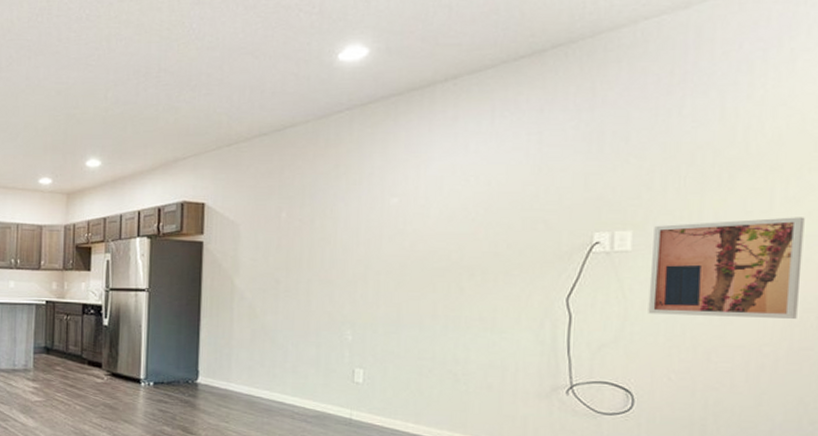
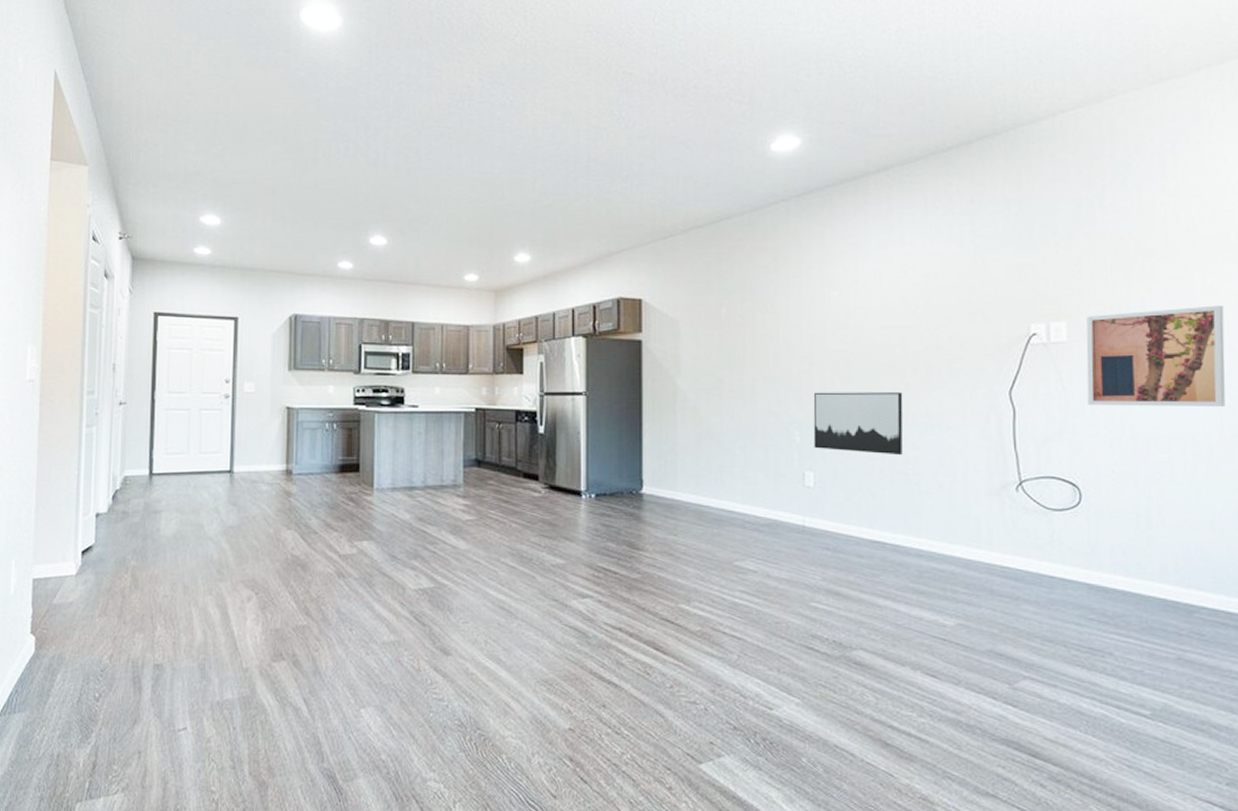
wall art: none [365,294,457,357] -> present [813,392,903,456]

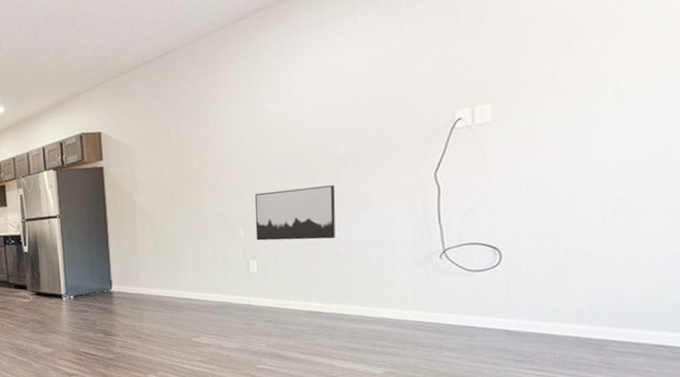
wall art: present [1086,305,1225,406] -> none [510,69,651,177]

